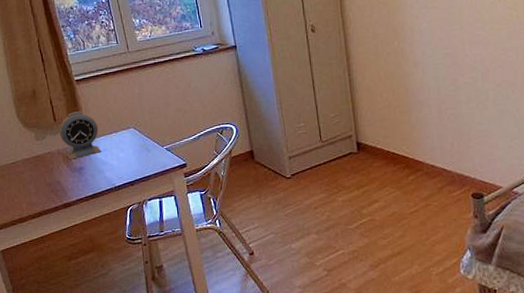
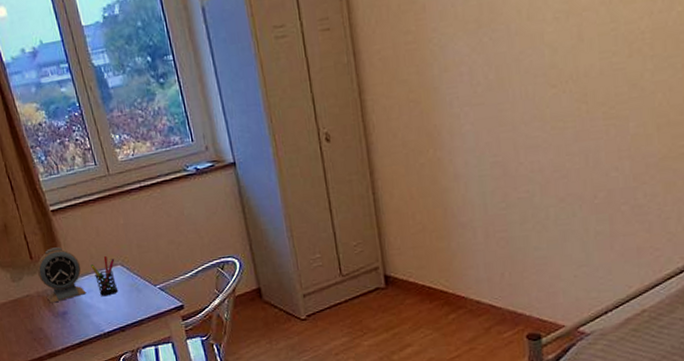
pen holder: none [107,120,130,155] -> present [91,256,119,297]

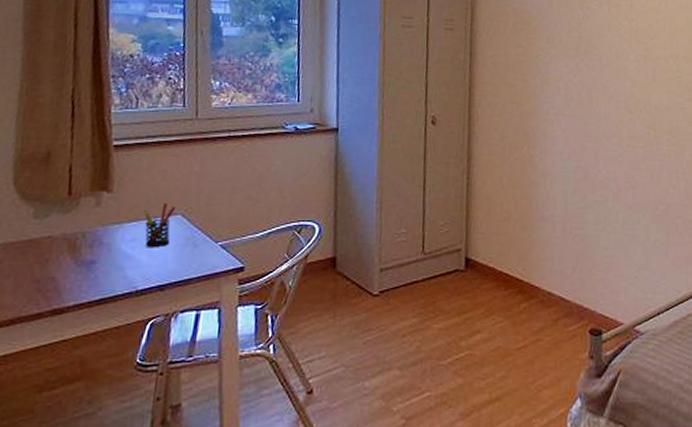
alarm clock: present [37,247,87,303] -> none [72,186,132,249]

